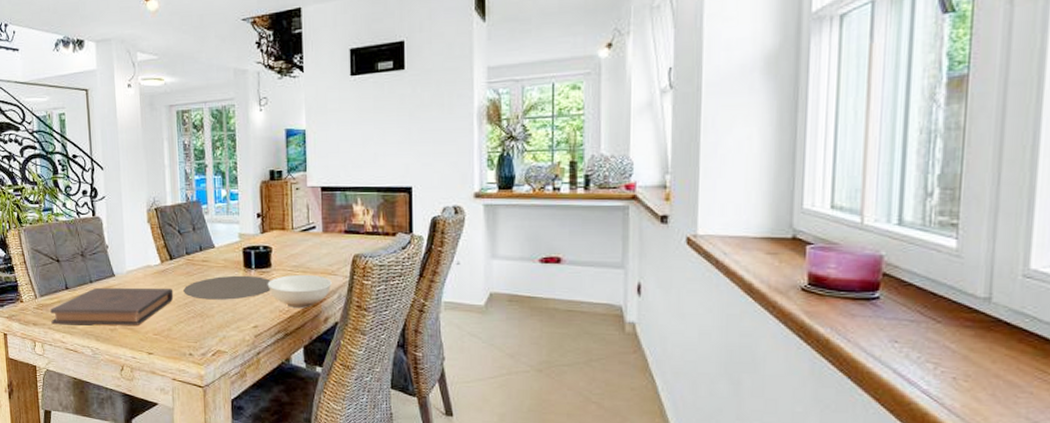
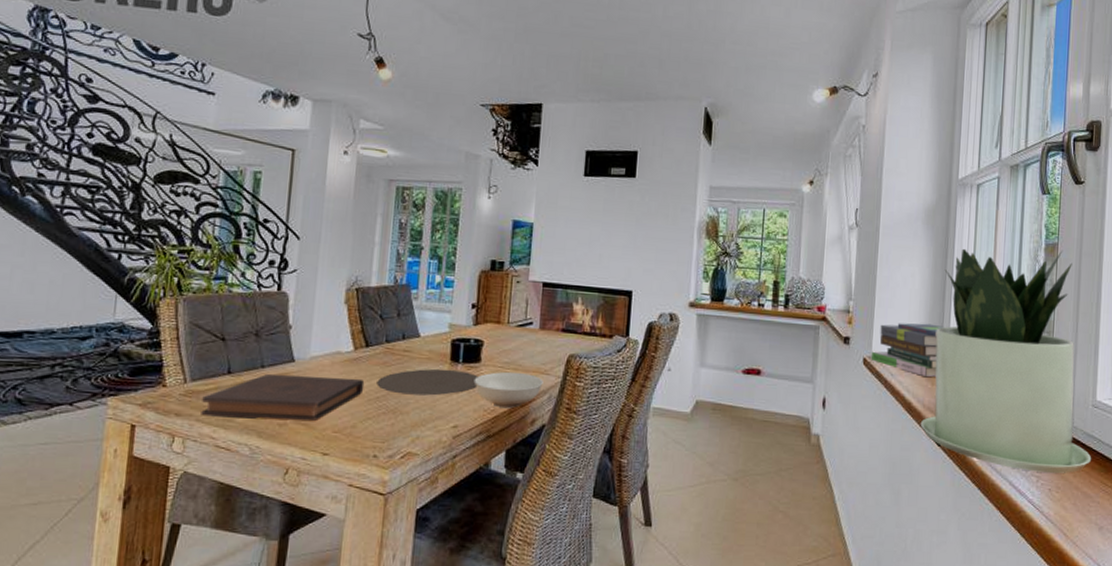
books: none [696,192,794,254] -> present [870,323,944,378]
planter: none [764,82,1022,359] -> present [920,248,1092,473]

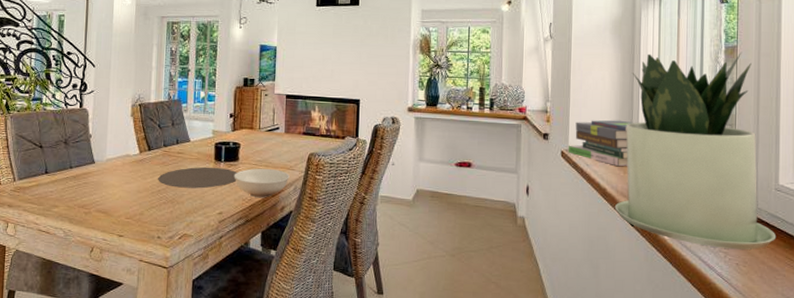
book: present [201,374,365,422] -> none [27,173,149,211]

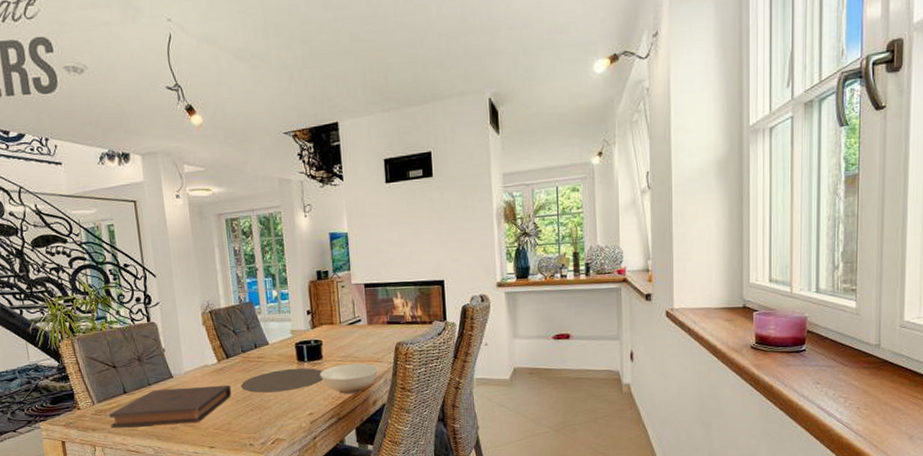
book: none [27,173,149,211] -> present [109,384,232,429]
books: present [567,120,633,167] -> none [673,270,743,321]
planter: present [614,52,777,250] -> none [725,179,901,394]

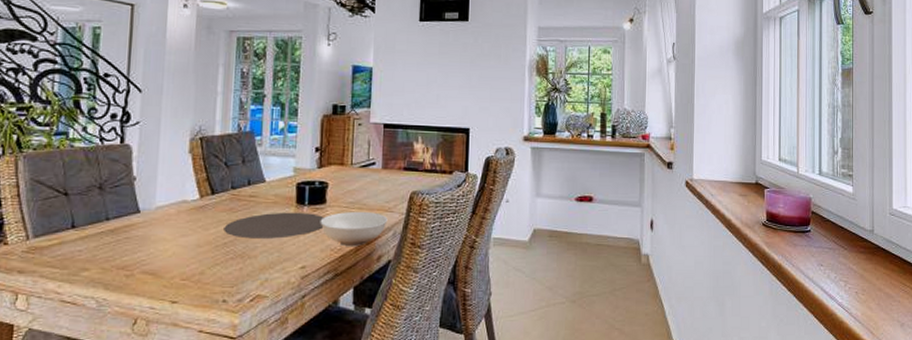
book: present [109,384,232,429] -> none [45,225,212,272]

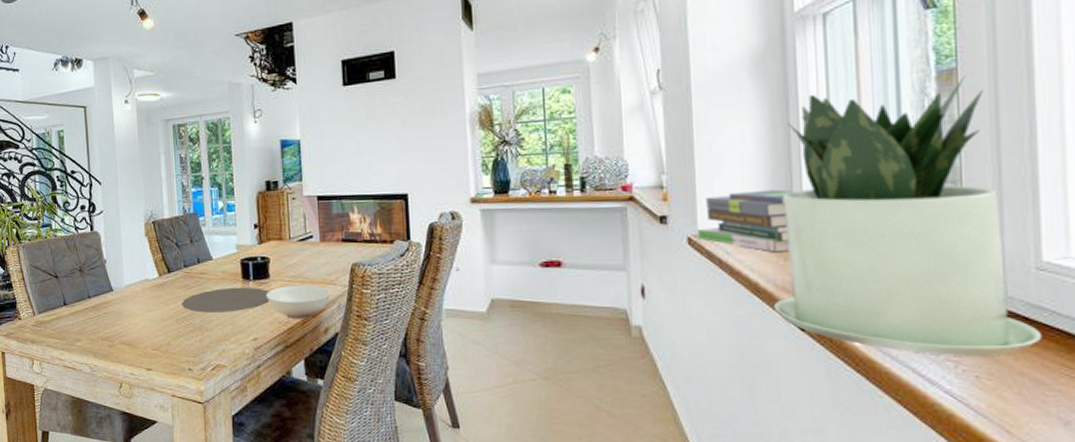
books: none [692,146,756,196] -> present [696,189,793,253]
planter: none [739,74,892,277] -> present [773,75,1043,356]

